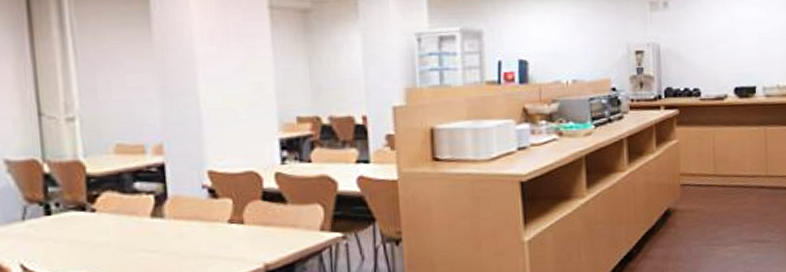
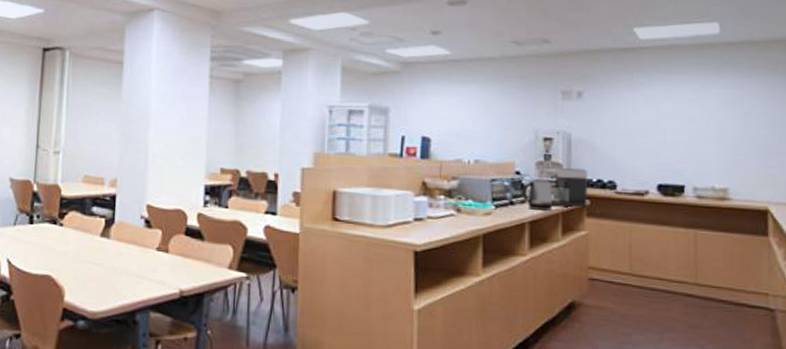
kettle: none [619,93,647,125] -> present [522,178,553,211]
coffee maker: none [636,79,677,120] -> present [543,167,588,208]

